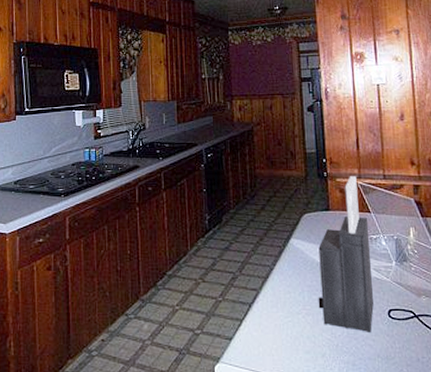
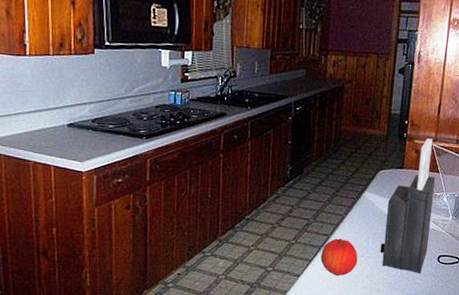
fruit: none [252,293,295,339] -> present [320,238,358,276]

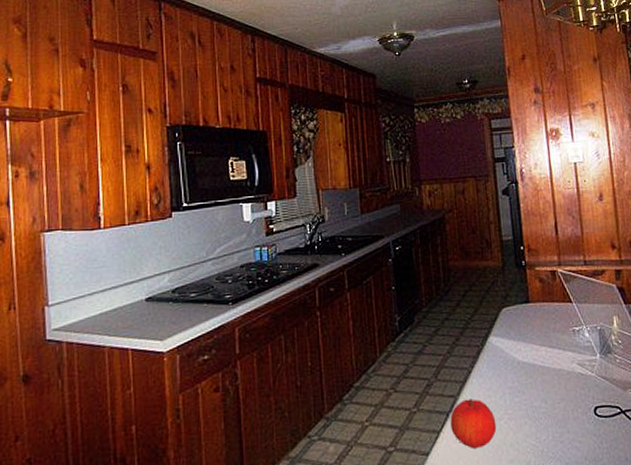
knife block: present [380,138,436,274] -> none [519,263,579,435]

